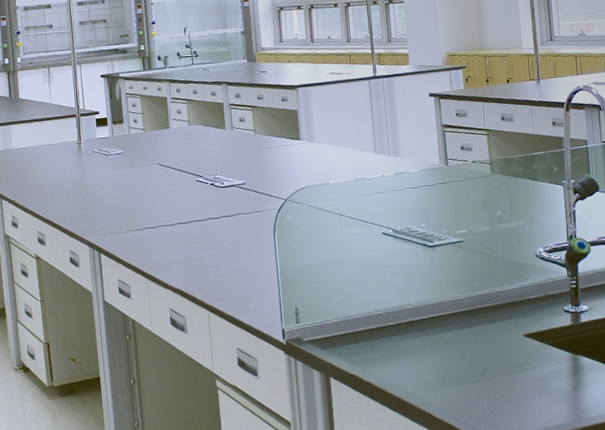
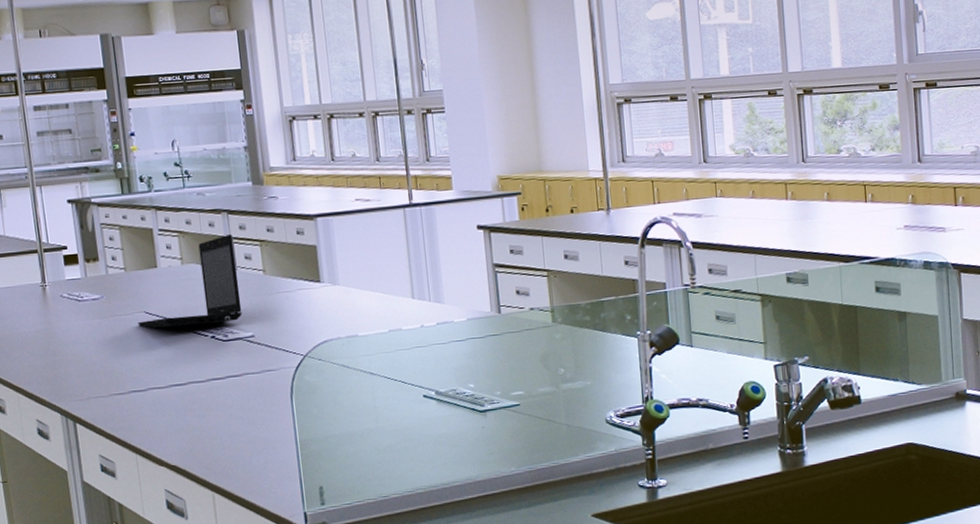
laptop: none [153,101,236,177] -> present [138,233,242,328]

